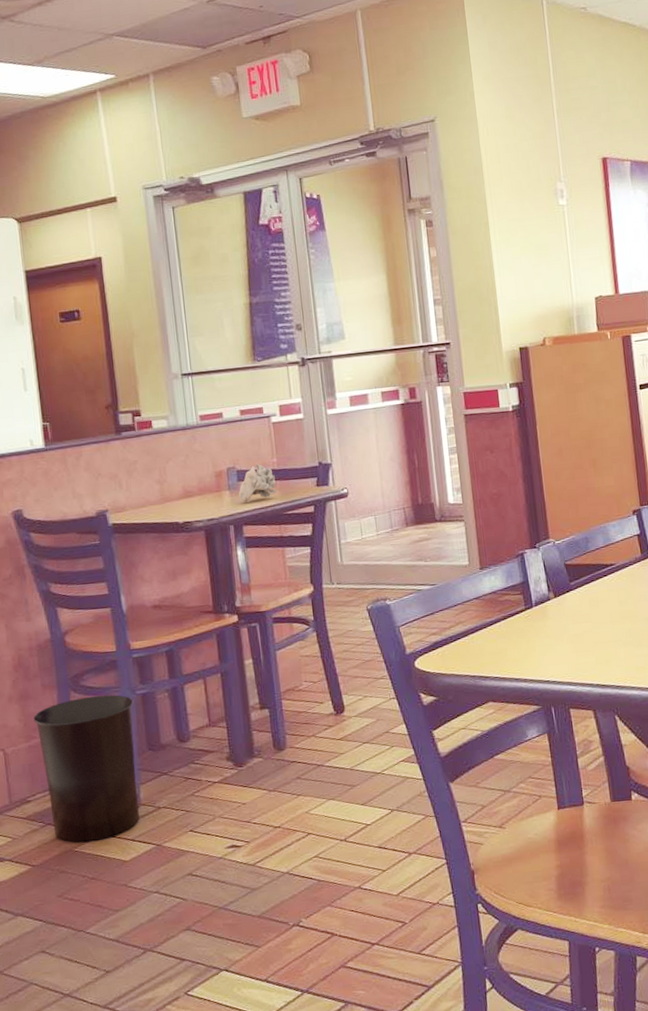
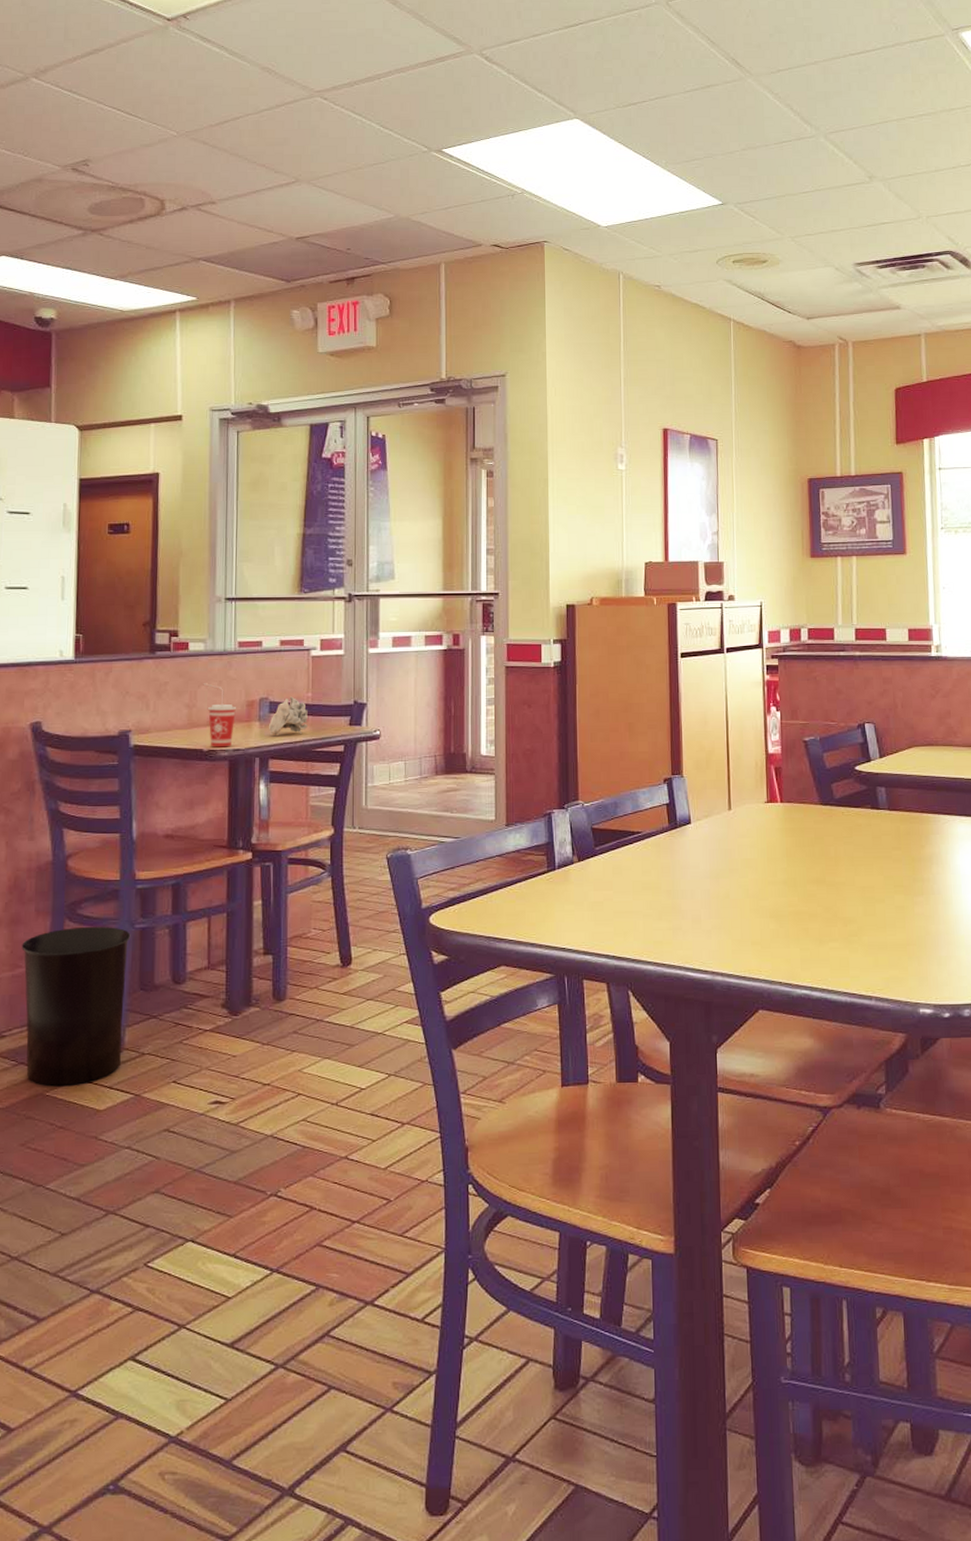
beverage cup: none [170,457,206,519] -> present [203,682,237,747]

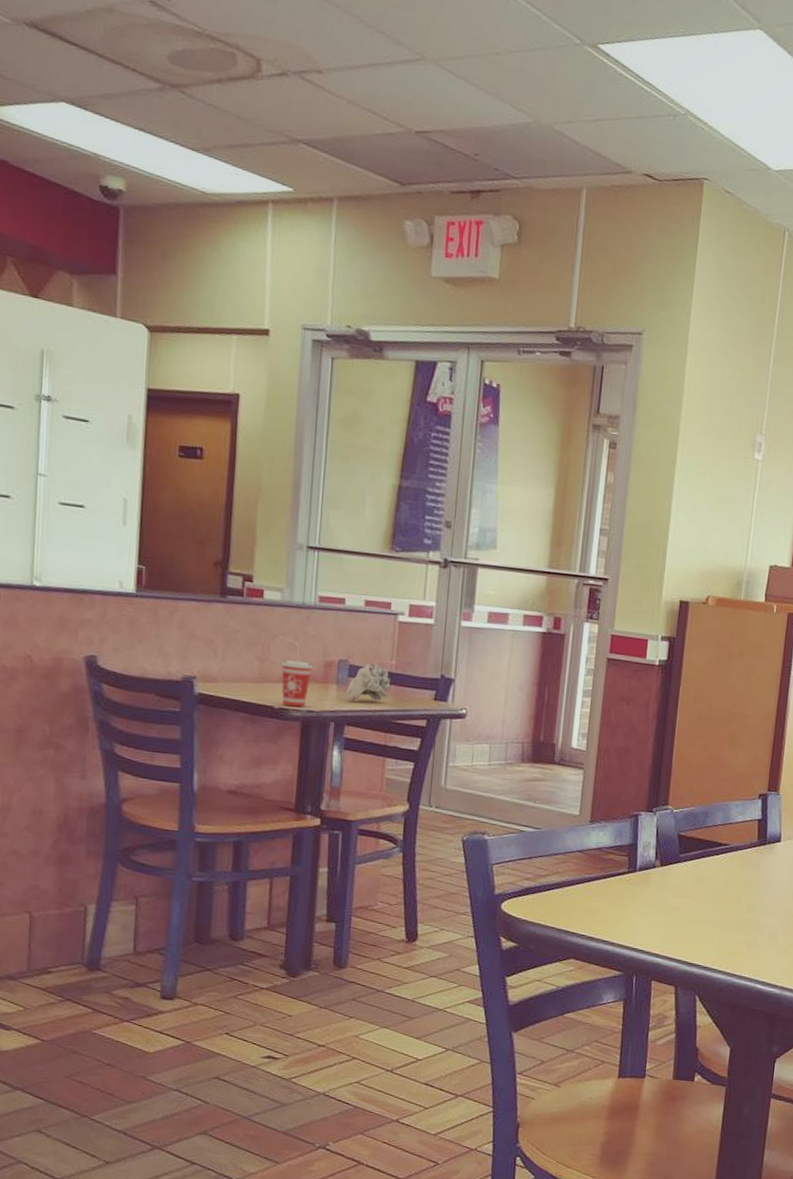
waste bin: present [22,926,131,1086] -> none [70,873,188,1026]

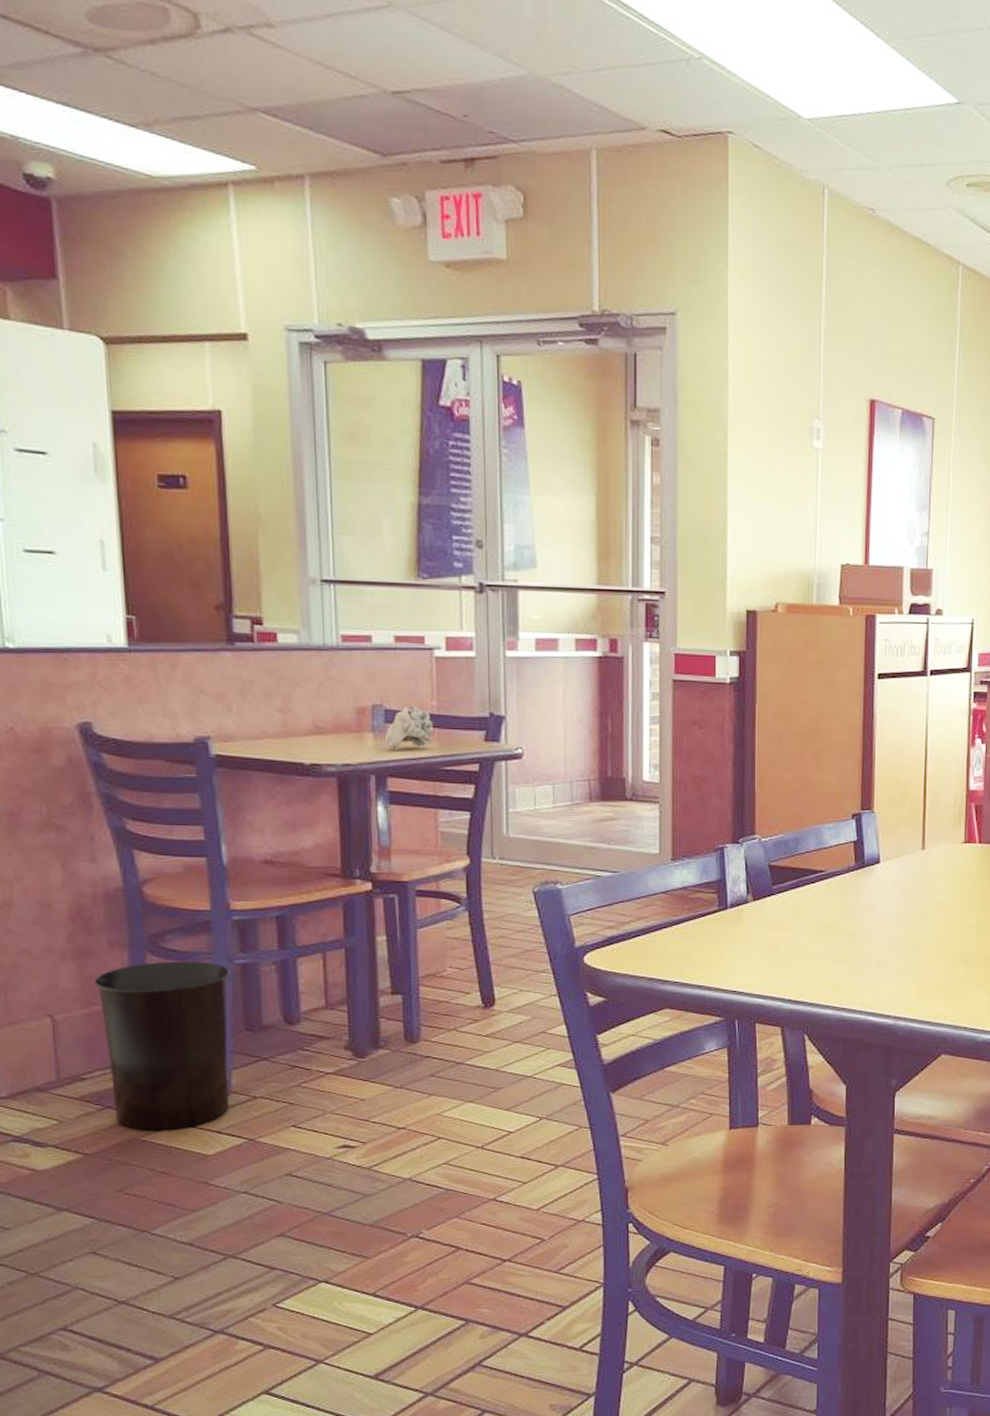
waste bin: none [70,873,188,1026] -> present [94,961,230,1130]
beverage cup: present [277,635,314,707] -> none [299,682,344,761]

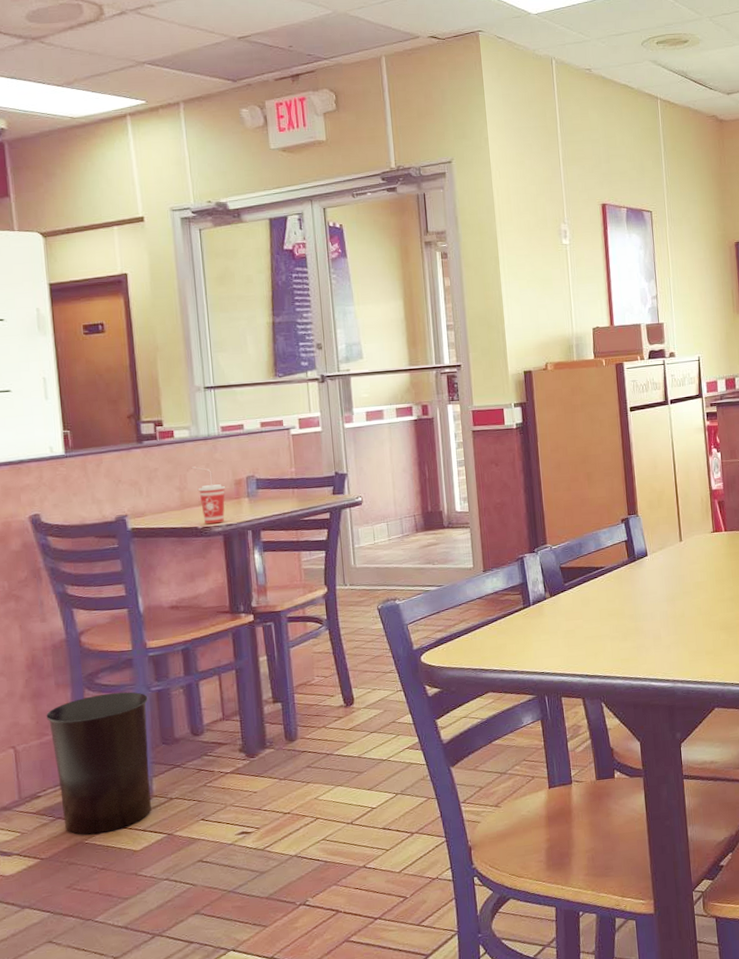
beverage cup: none [299,682,344,761] -> present [191,466,226,524]
crumpled paper: present [384,704,433,751] -> none [257,472,294,510]

